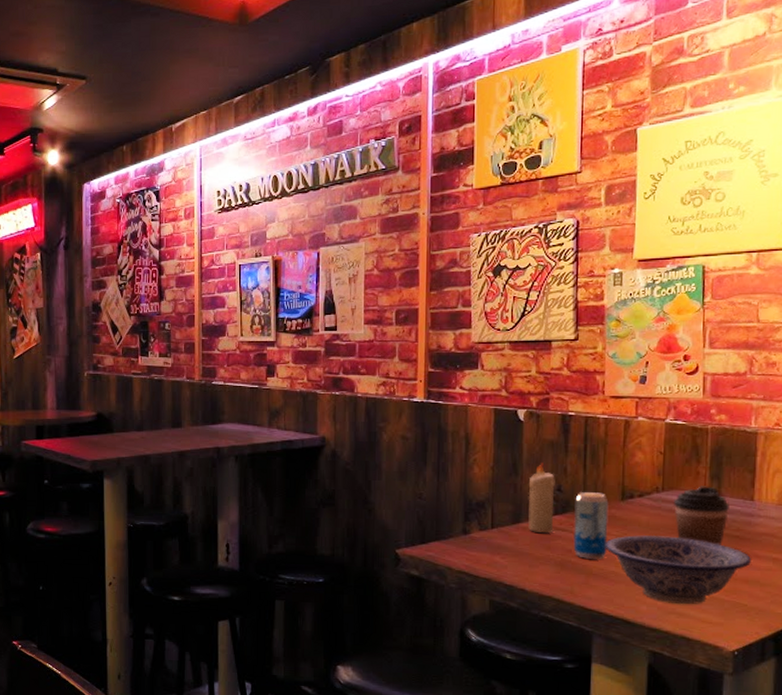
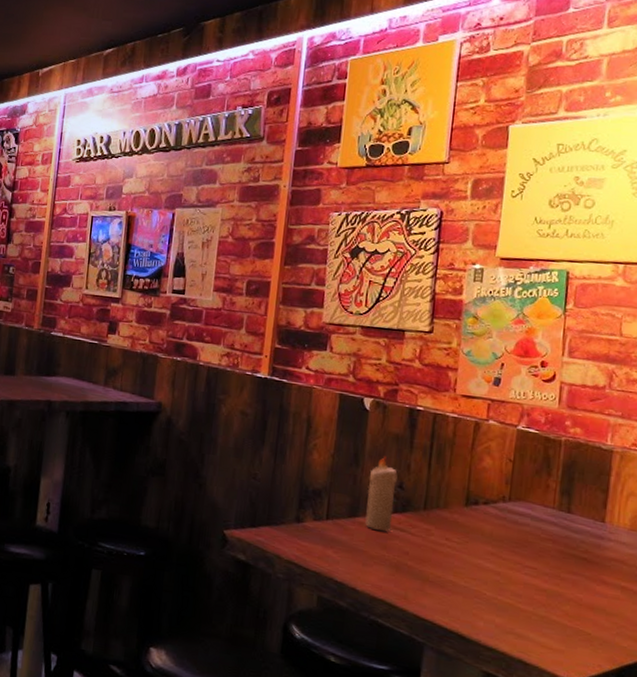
beverage can: present [573,492,609,559] -> none [411,492,452,566]
bowl: present [604,535,751,605] -> none [444,544,598,627]
coffee cup: present [674,486,729,545] -> none [520,500,579,566]

